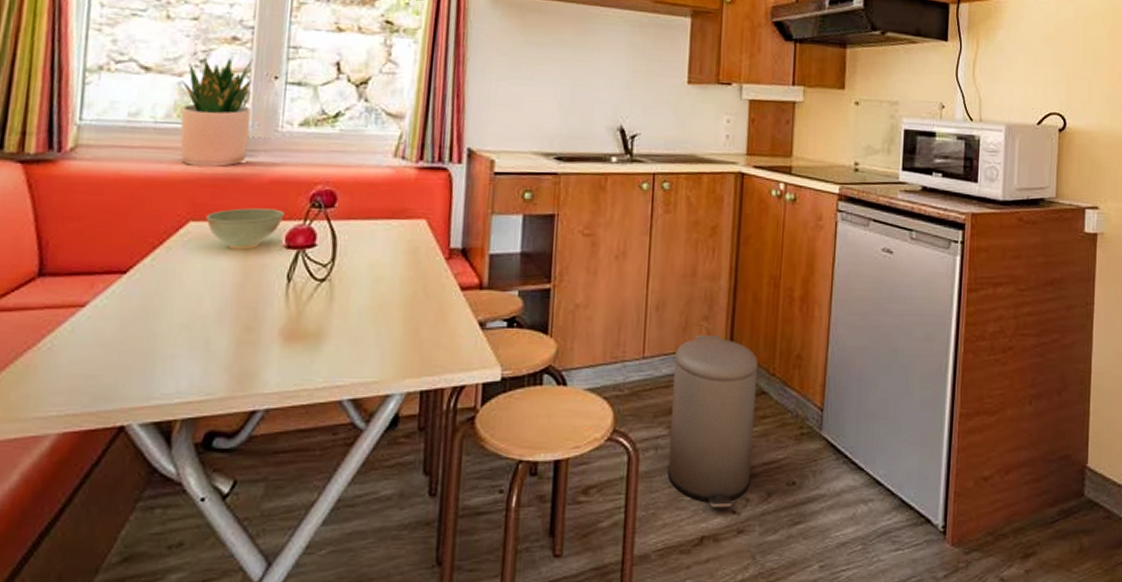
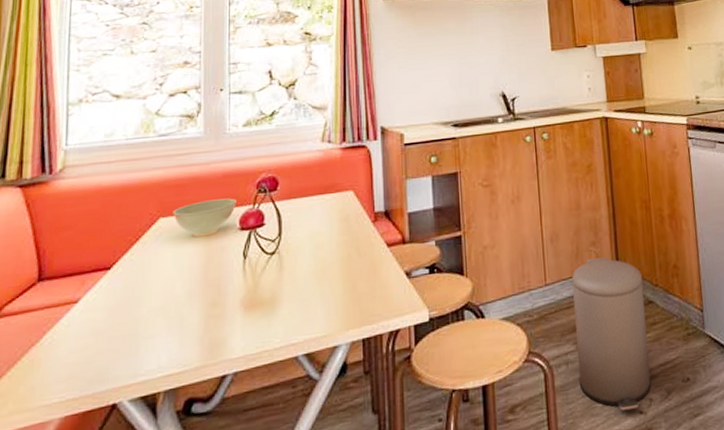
planter: present [180,56,254,168] -> none [146,77,204,172]

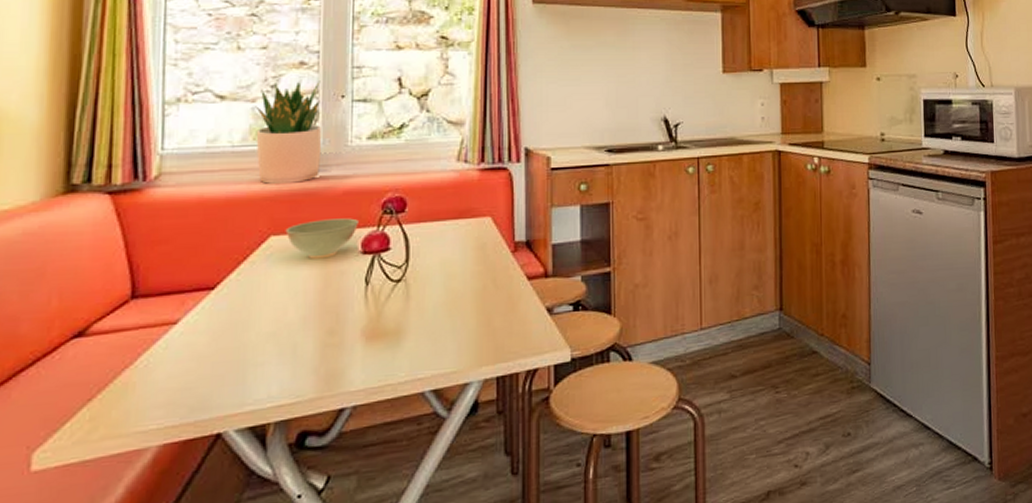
planter: none [146,77,204,172] -> present [255,79,322,185]
pedal bin: present [572,256,652,412] -> none [731,302,809,465]

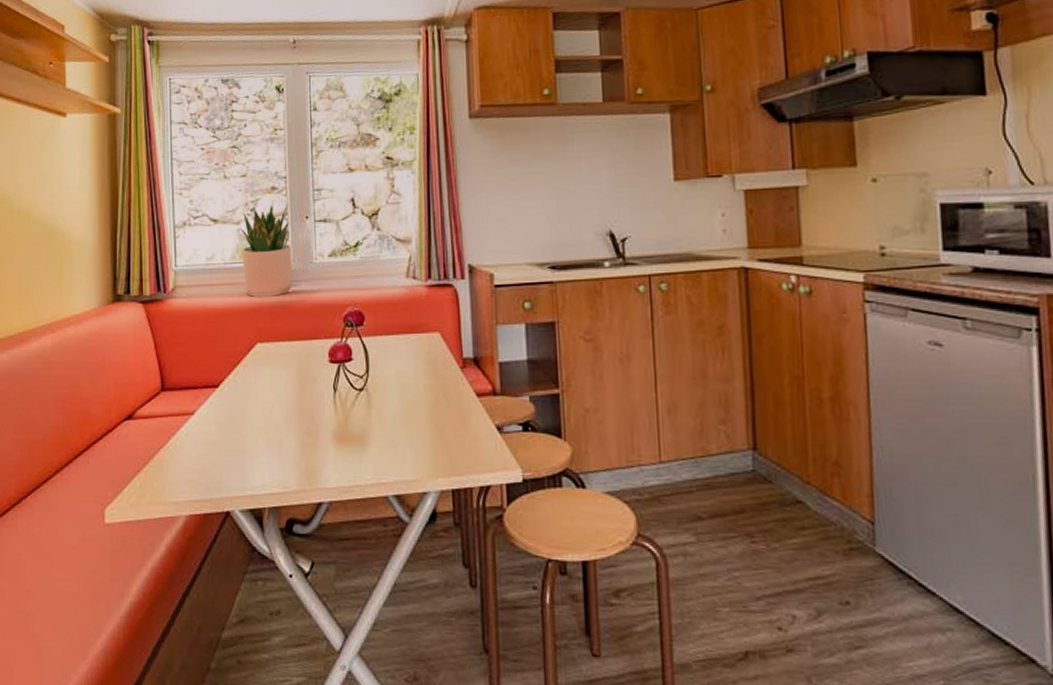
bowl: present [285,218,358,259] -> none [268,329,325,365]

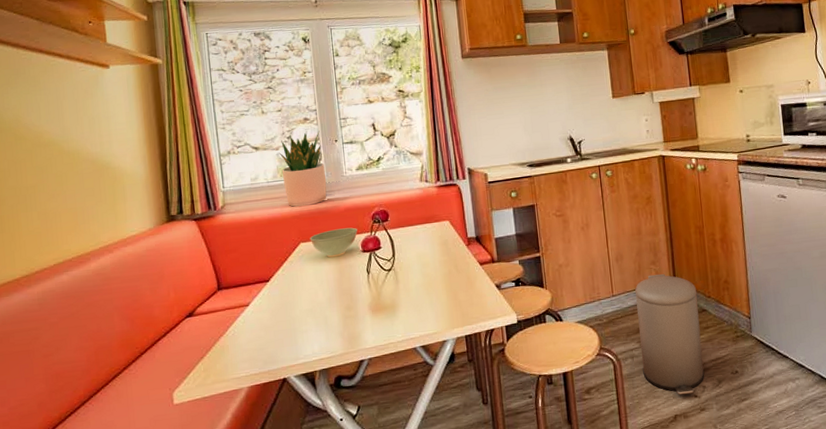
bowl: none [268,329,325,365] -> present [309,227,358,258]
pedal bin: none [694,438,796,624] -> present [635,273,705,396]

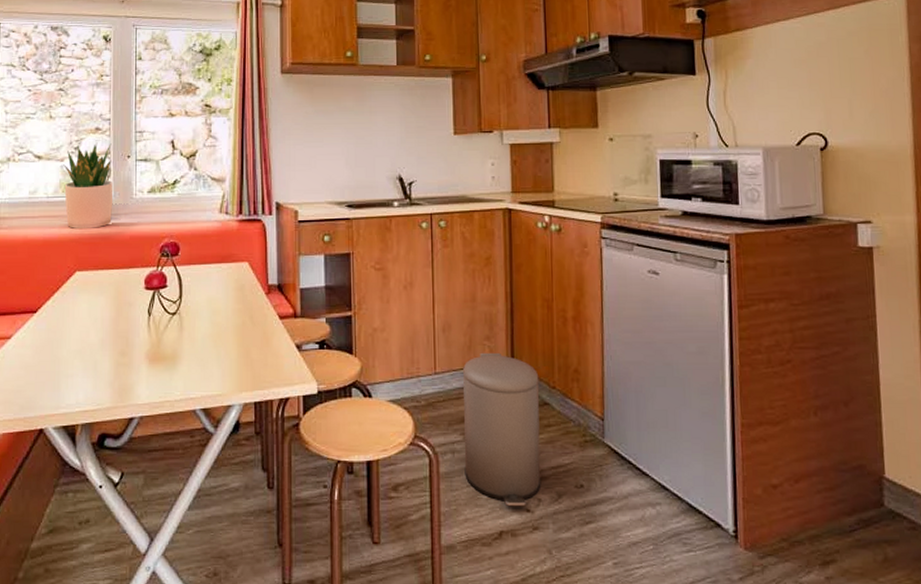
bowl: present [309,227,358,258] -> none [87,259,142,292]

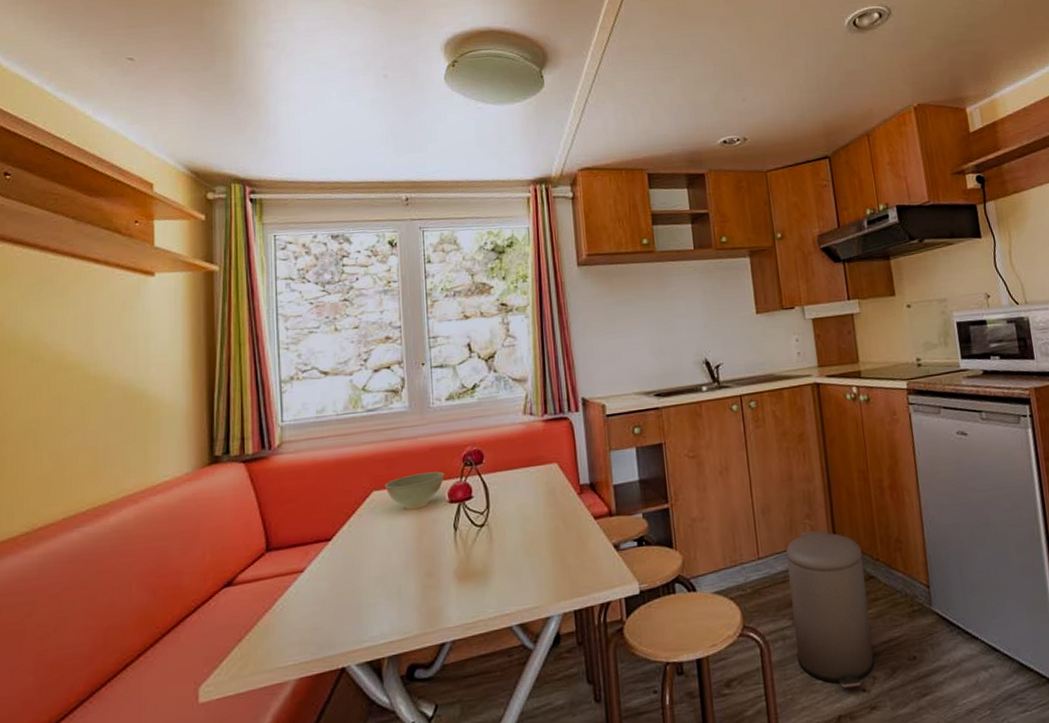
planter: present [63,142,113,230] -> none [353,352,409,446]
bowl: none [87,259,142,292] -> present [384,471,444,510]

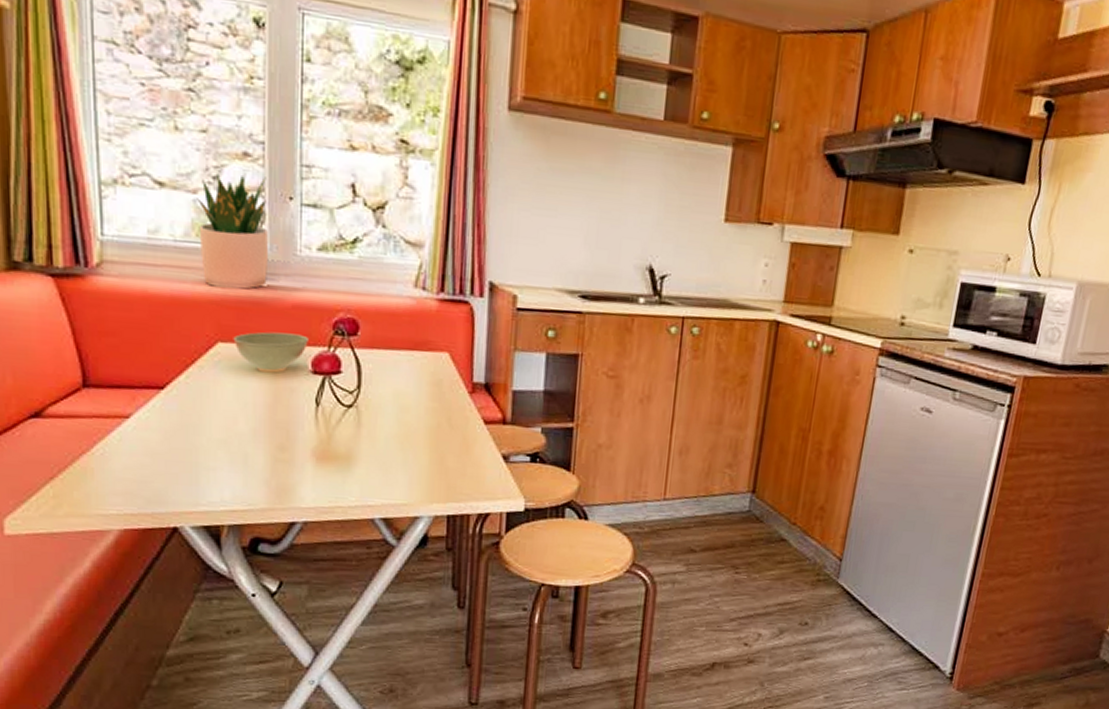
planter: none [353,352,409,446] -> present [197,173,269,290]
pedal bin: present [786,529,875,689] -> none [683,480,781,641]

